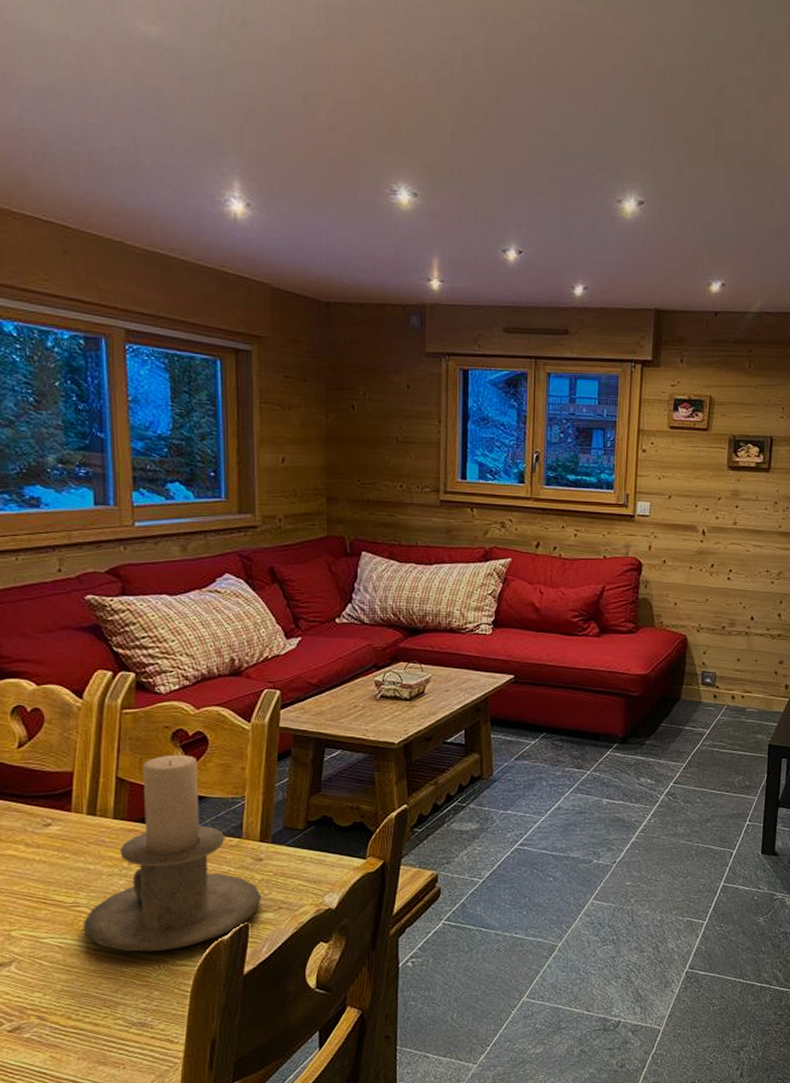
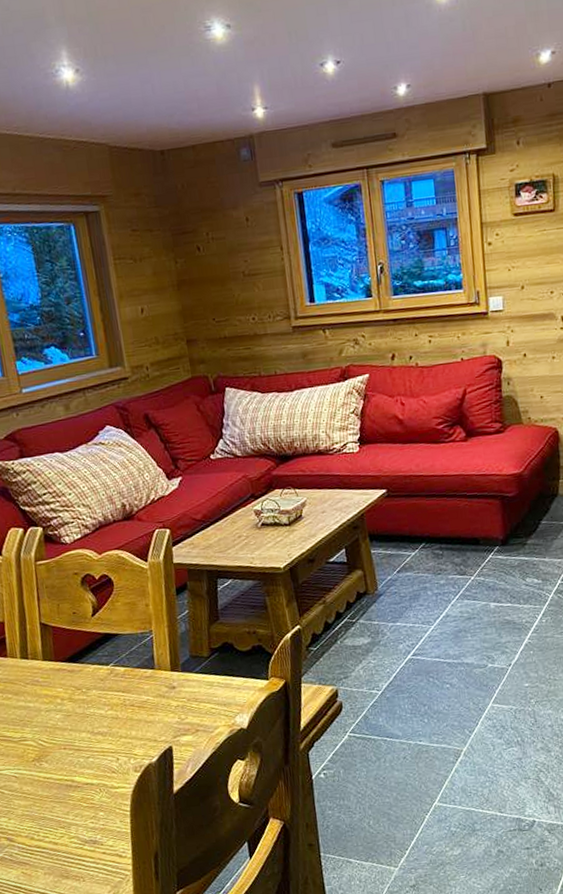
candle holder: present [83,754,262,952] -> none [31,597,180,778]

